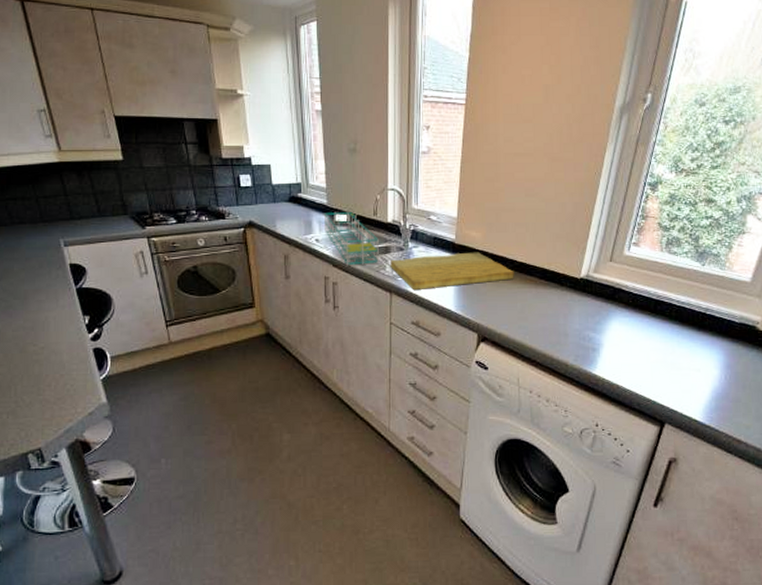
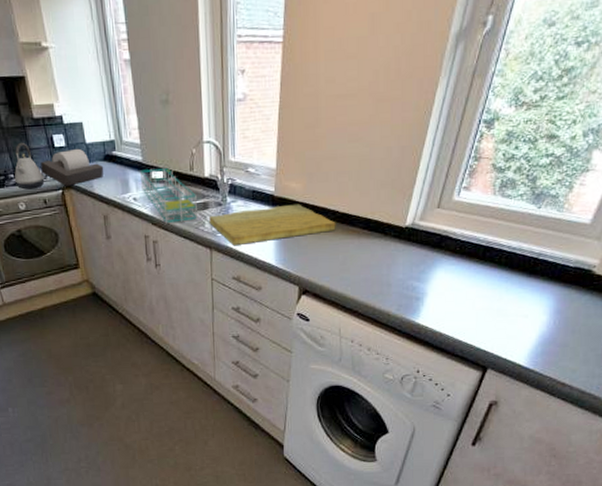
kettle: none [196,180,227,226] -> present [14,142,45,190]
paper towel holder: none [225,189,288,225] -> present [41,148,104,186]

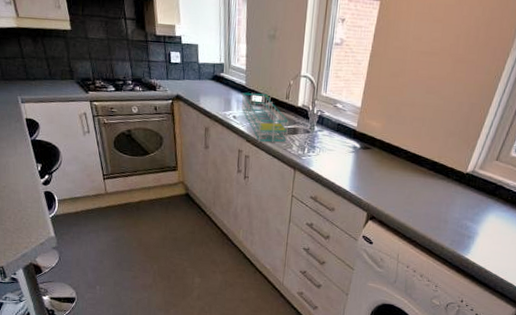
kettle: present [14,142,45,190] -> none [131,54,158,96]
paper towel holder: present [41,148,104,186] -> none [156,66,211,98]
cutting board: present [209,204,336,245] -> none [297,139,407,170]

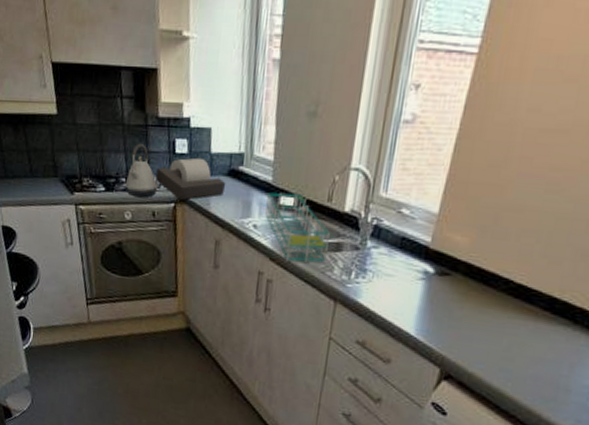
kettle: none [131,54,158,96] -> present [125,143,158,198]
paper towel holder: none [156,66,211,98] -> present [156,157,226,200]

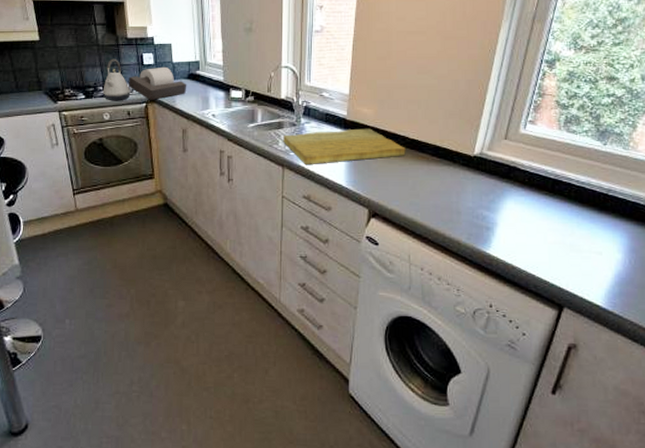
dish rack: present [265,193,330,263] -> none [220,88,272,140]
cutting board: none [340,260,507,306] -> present [283,128,406,164]

